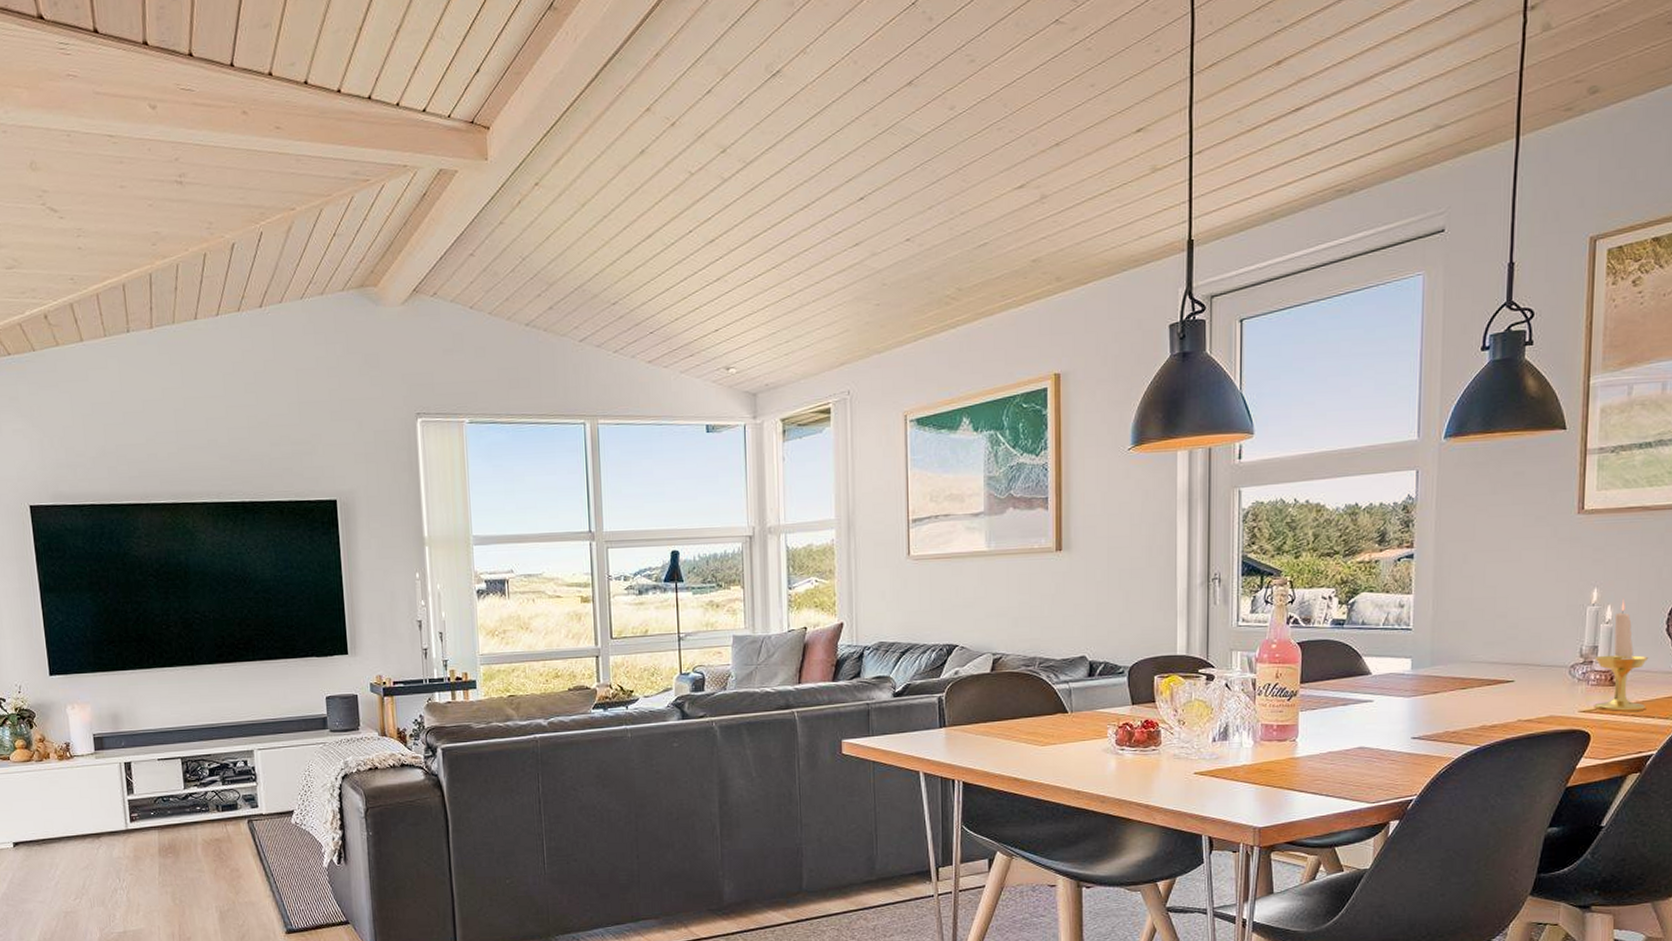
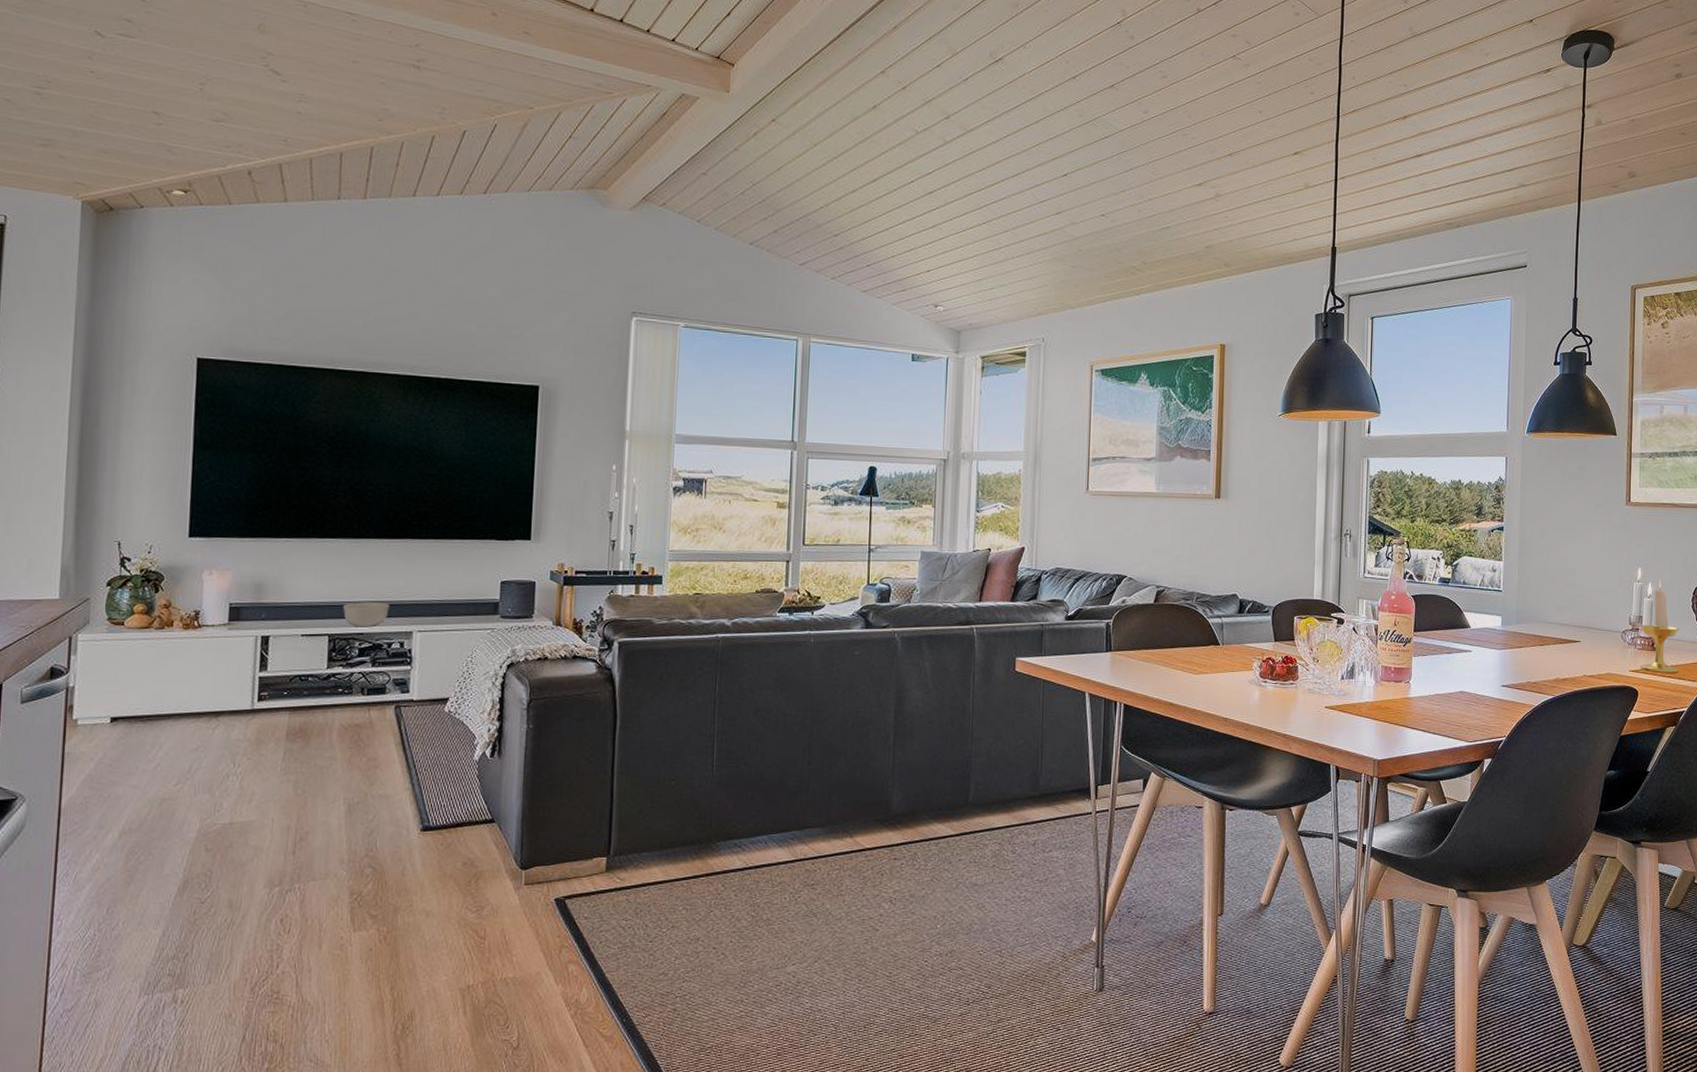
bowl: none [189,724,230,749] -> present [343,602,389,628]

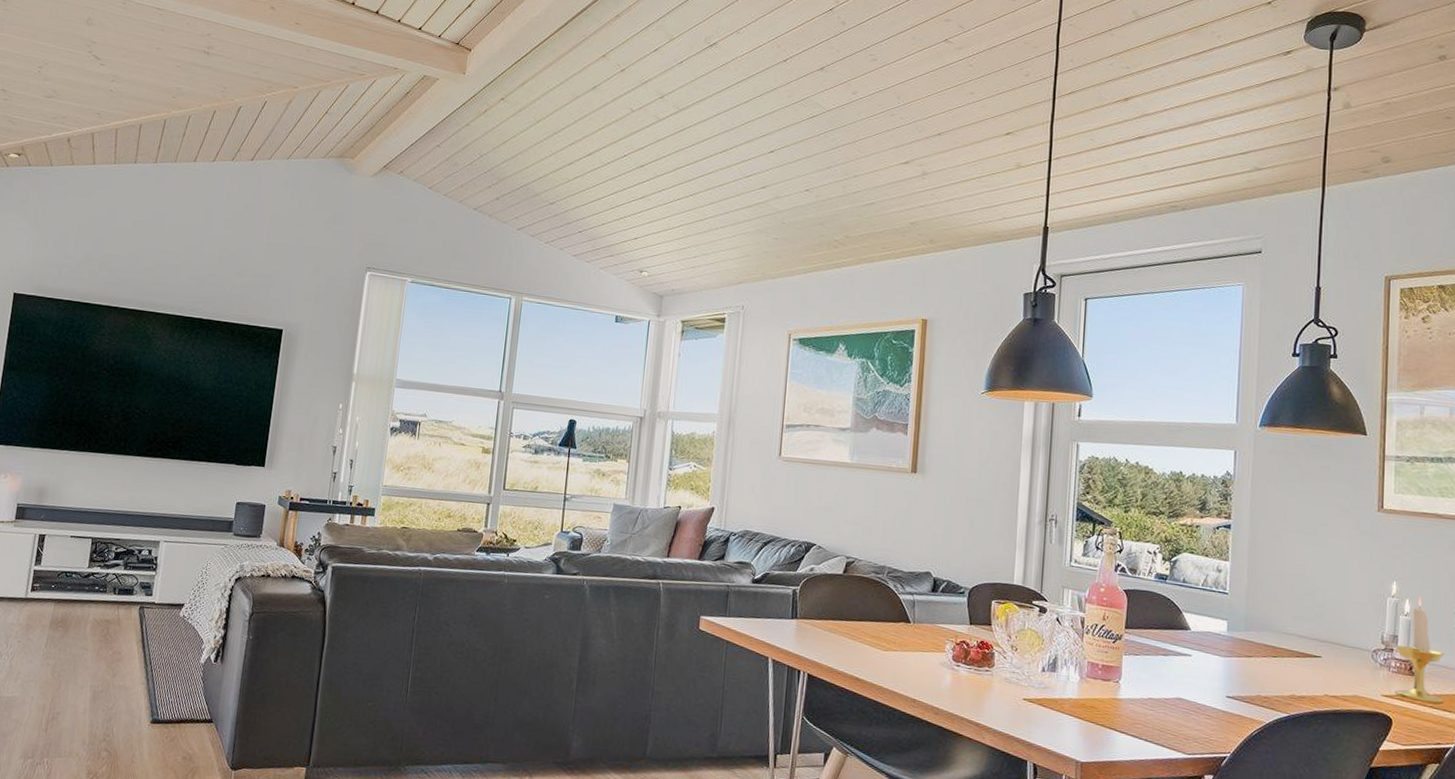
bowl: present [343,602,389,628] -> none [105,510,143,535]

